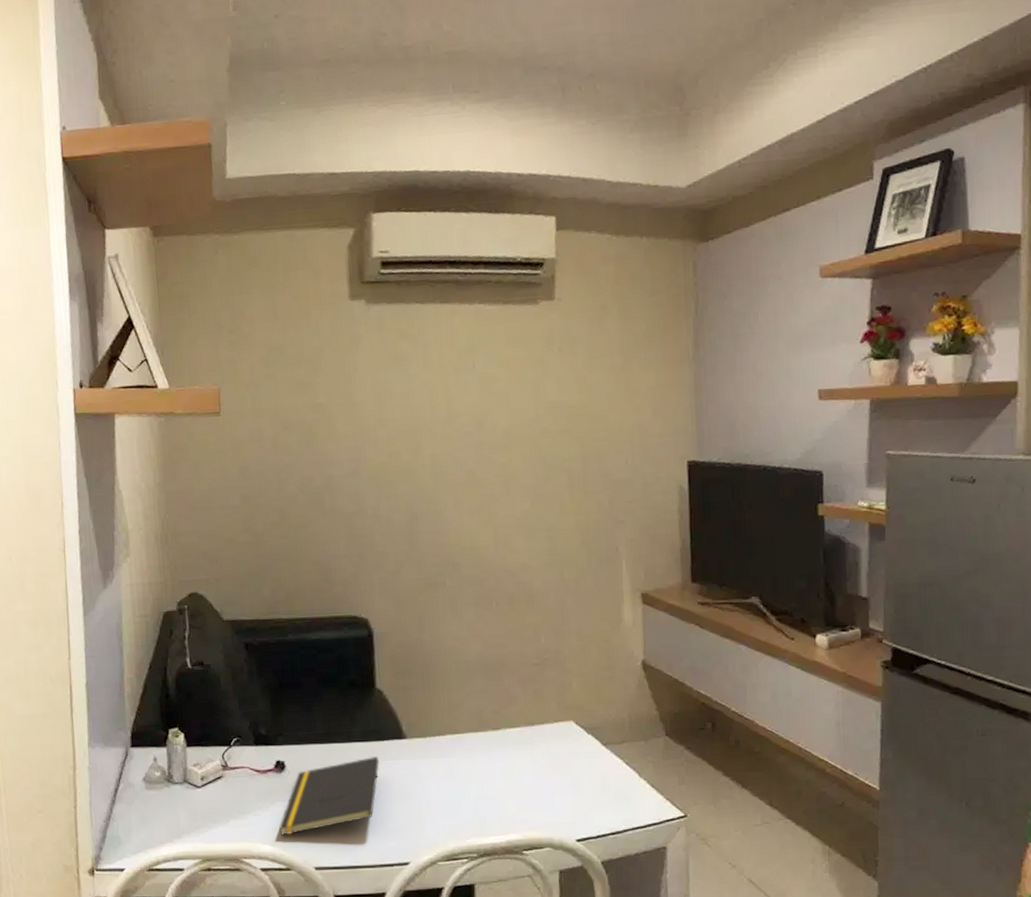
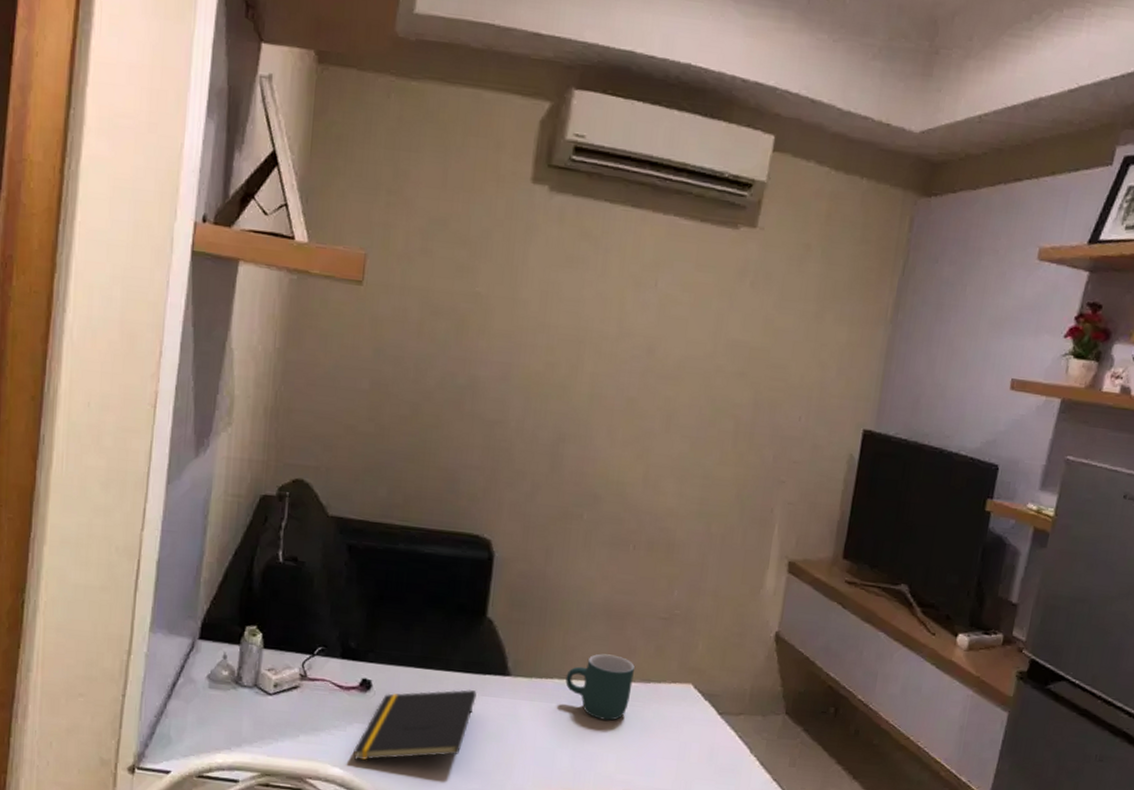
mug: none [456,705,518,766] -> present [565,654,635,721]

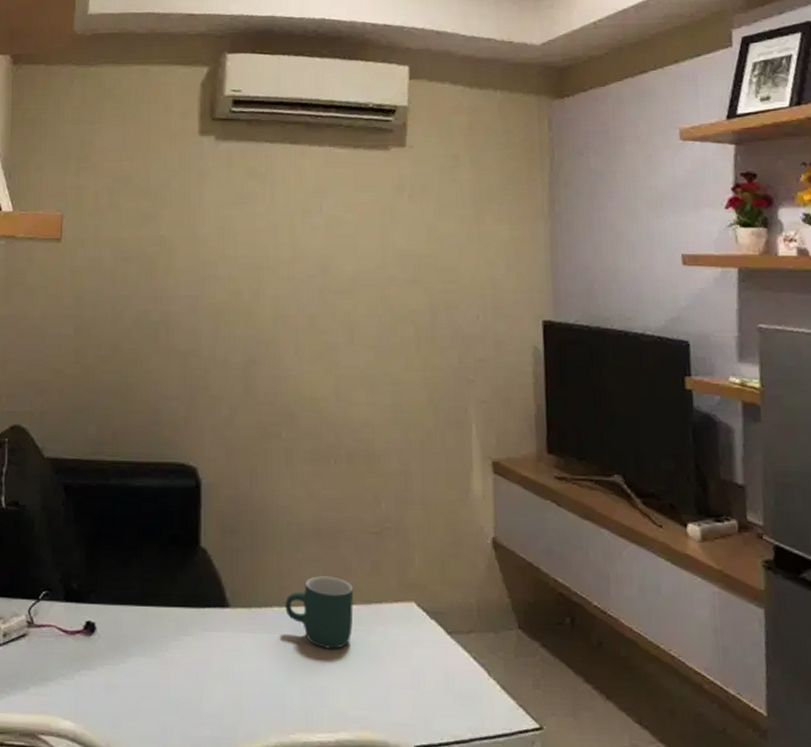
notepad: present [354,690,477,760] -> none [83,626,198,711]

